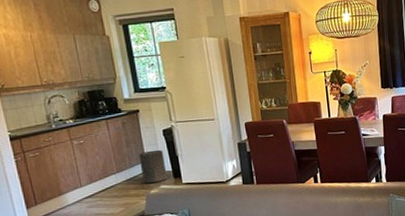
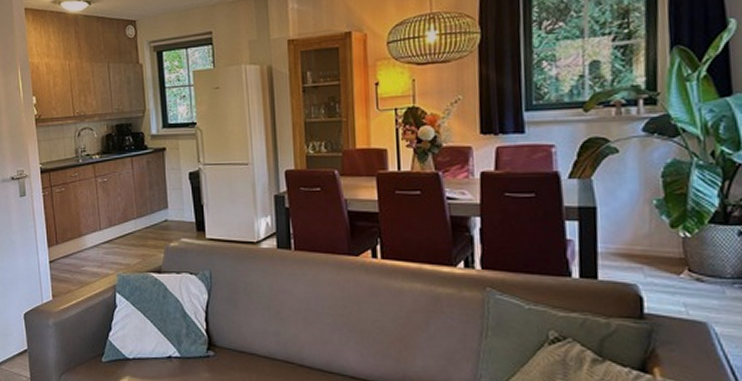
trash can: present [138,149,168,183] -> none [161,195,190,233]

